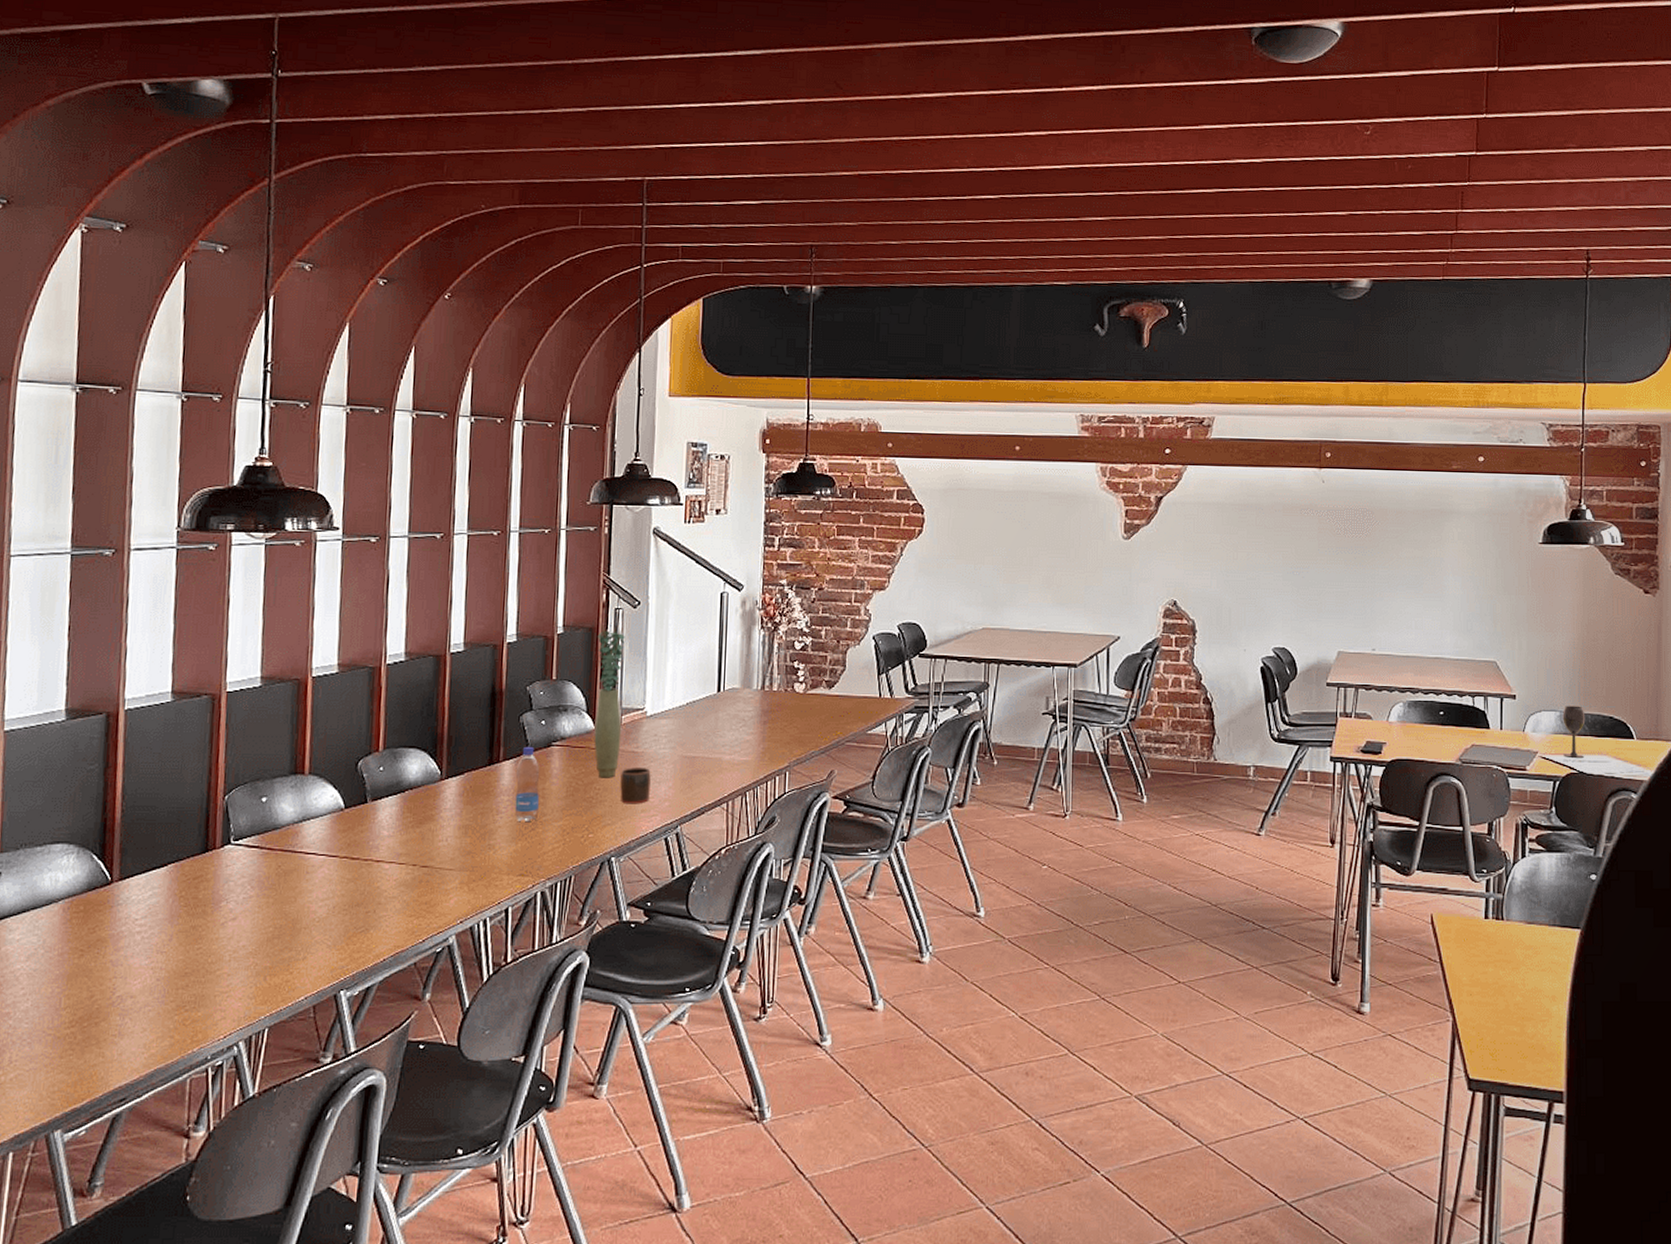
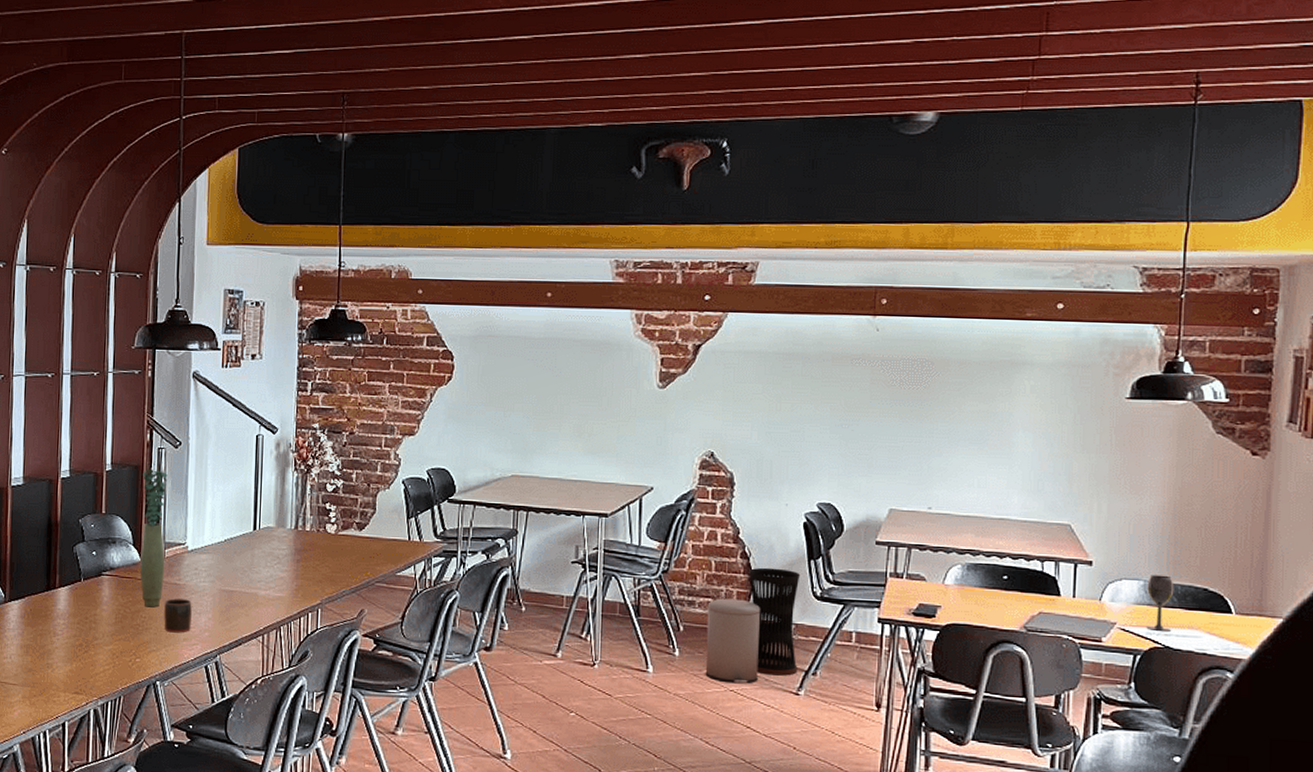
bottle: present [514,746,540,822] -> none [69,574,92,645]
pedal bin: none [1172,744,1223,828] -> present [705,598,761,684]
umbrella stand: none [1211,712,1259,817] -> present [749,567,800,676]

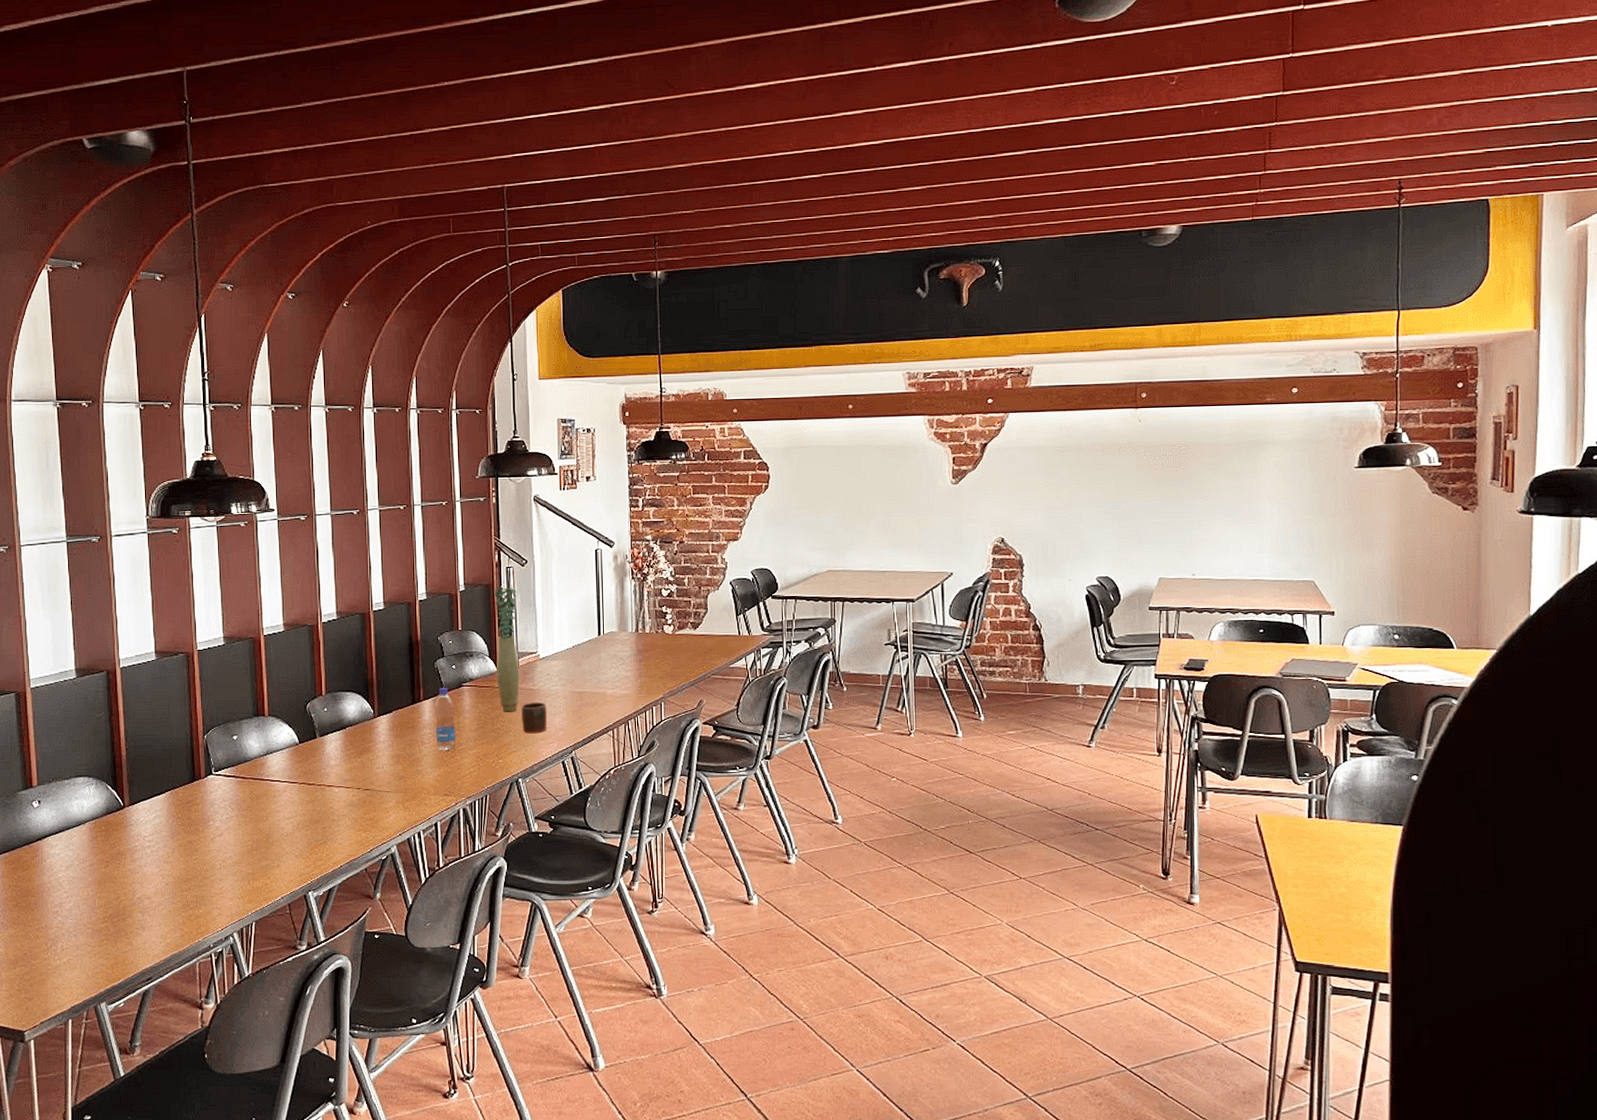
bottle: none [69,574,92,645] -> present [434,687,456,751]
pedal bin: present [705,598,761,684] -> none [1006,666,1054,741]
umbrella stand: present [749,567,800,676] -> none [1041,637,1088,731]
wine glass: present [1146,574,1174,631] -> none [1381,619,1405,668]

